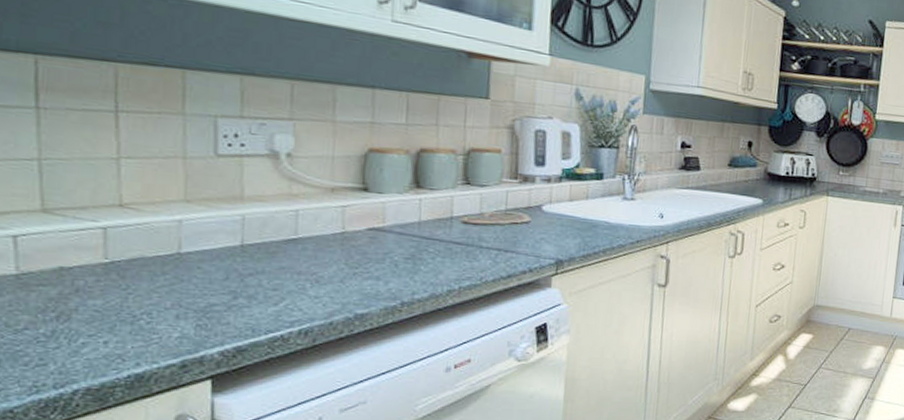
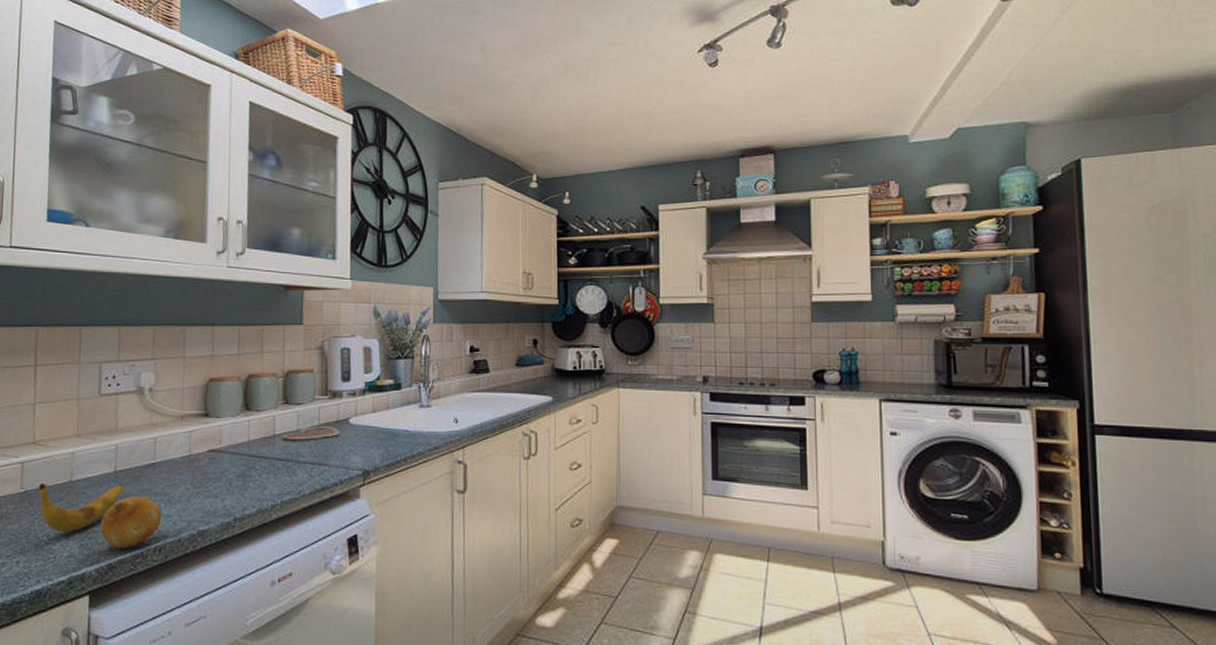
banana: none [131,252,253,310] -> present [38,482,123,532]
fruit: none [222,273,308,331] -> present [99,495,162,549]

